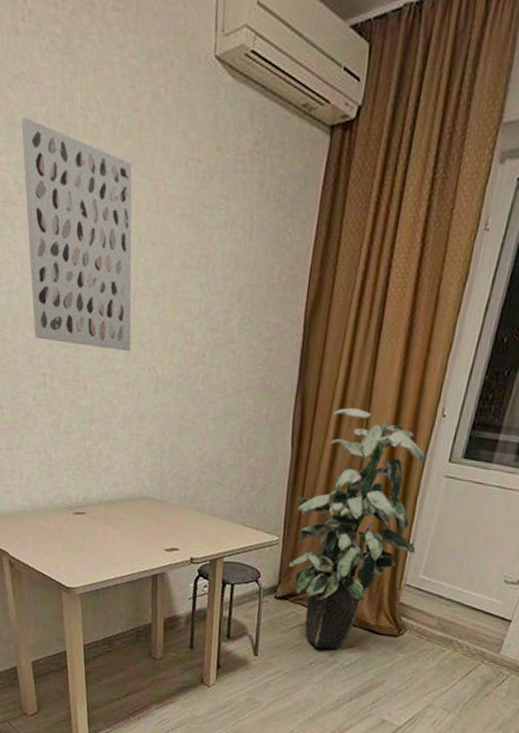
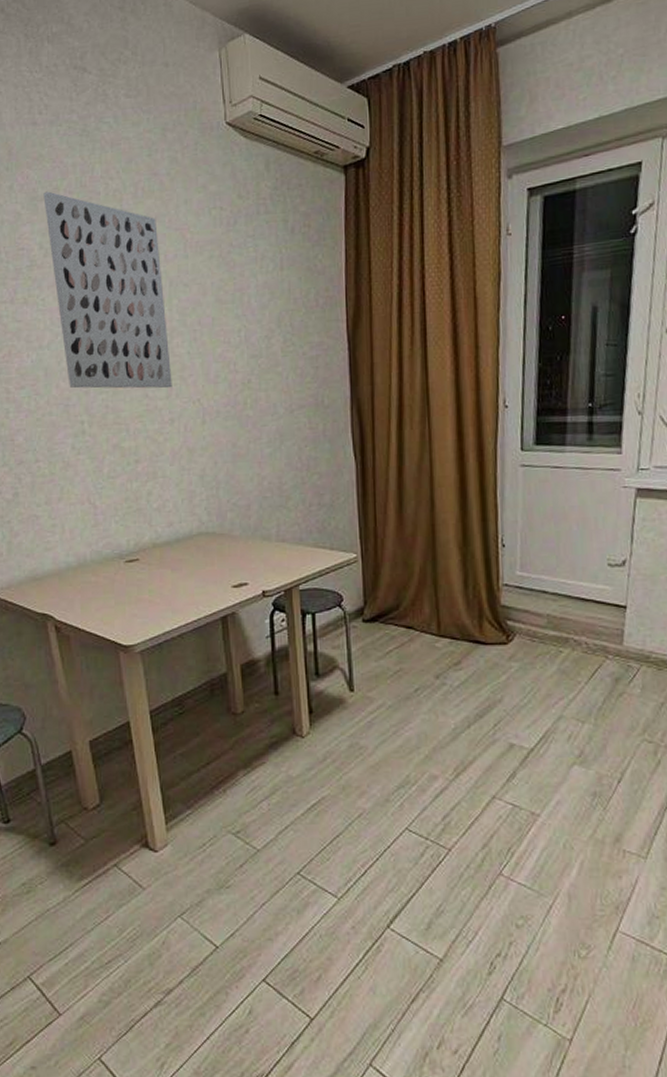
indoor plant: present [288,407,426,650] -> none [370,411,507,670]

